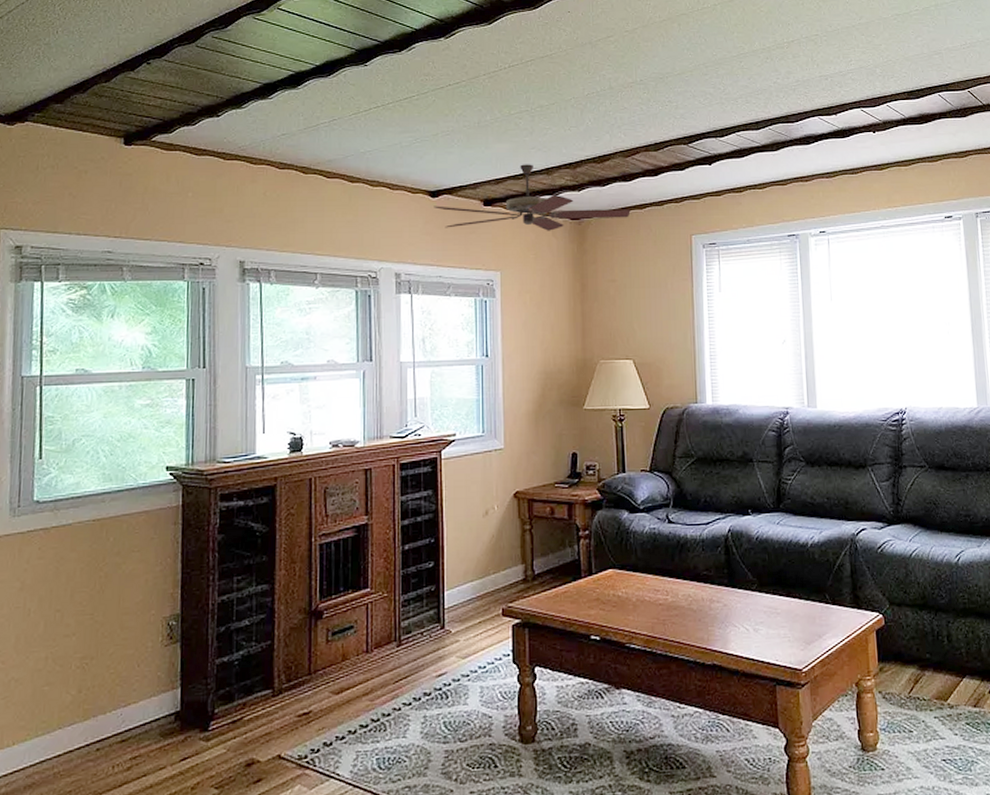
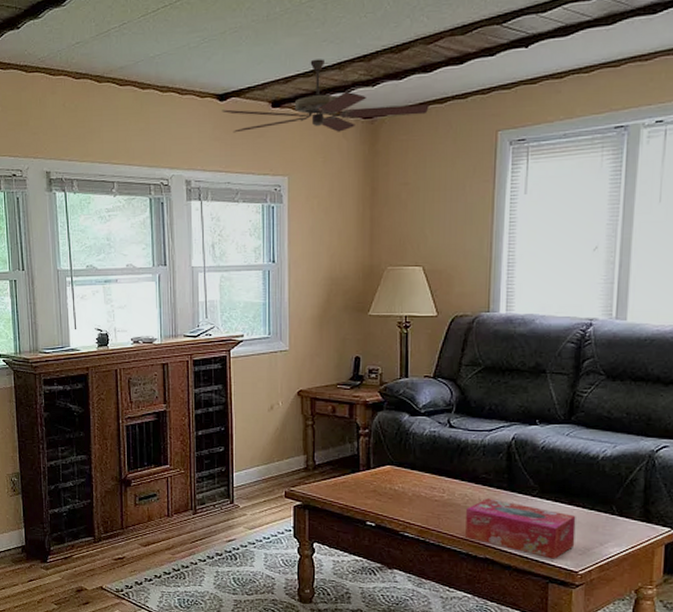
tissue box: none [691,597,796,658] -> present [465,498,576,559]

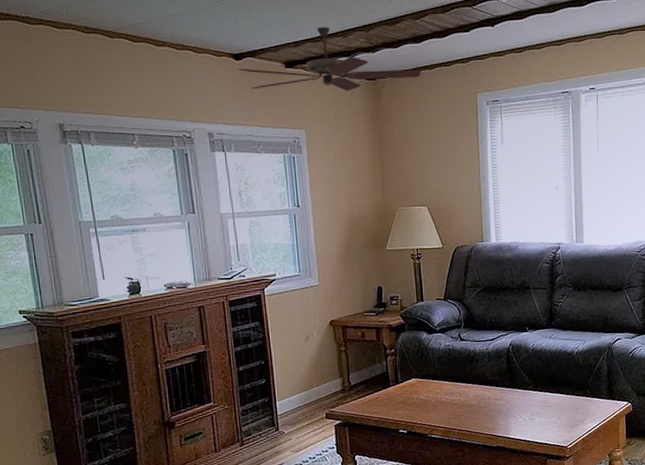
tissue box: present [465,498,576,559] -> none [480,396,563,439]

